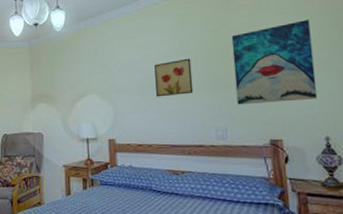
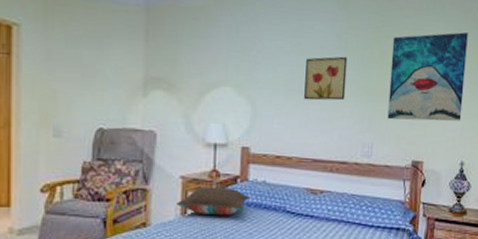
pillow: none [61,172,119,196] -> present [175,187,249,216]

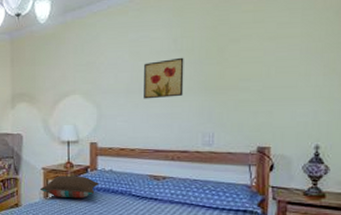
wall art: present [387,32,468,121] -> none [228,17,318,110]

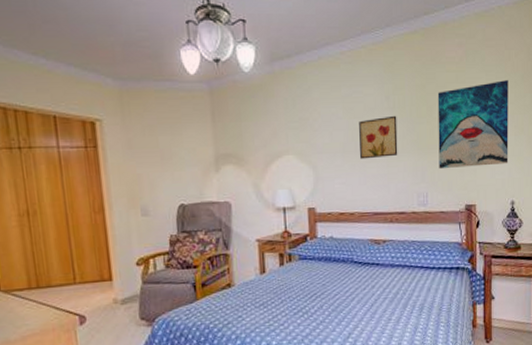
pillow: present [39,176,99,199] -> none [254,245,320,272]
wall art: none [228,17,318,110] -> present [437,80,509,169]

